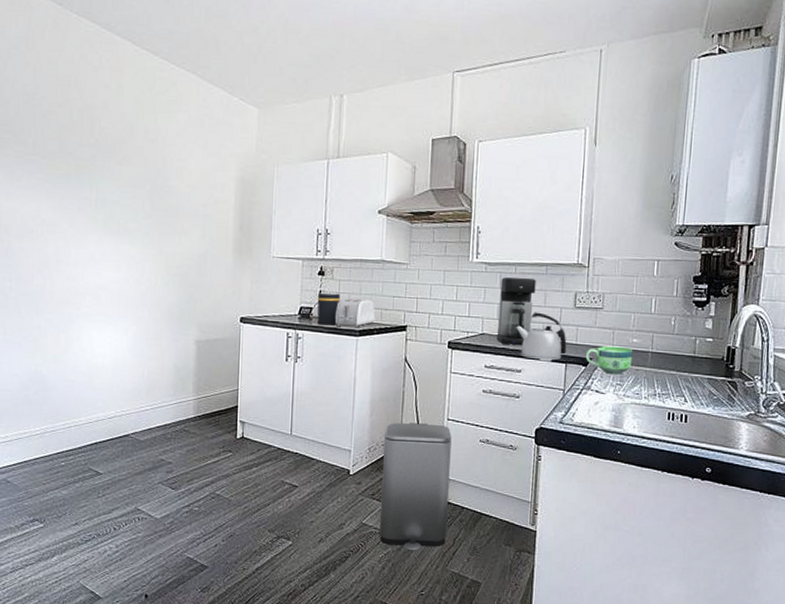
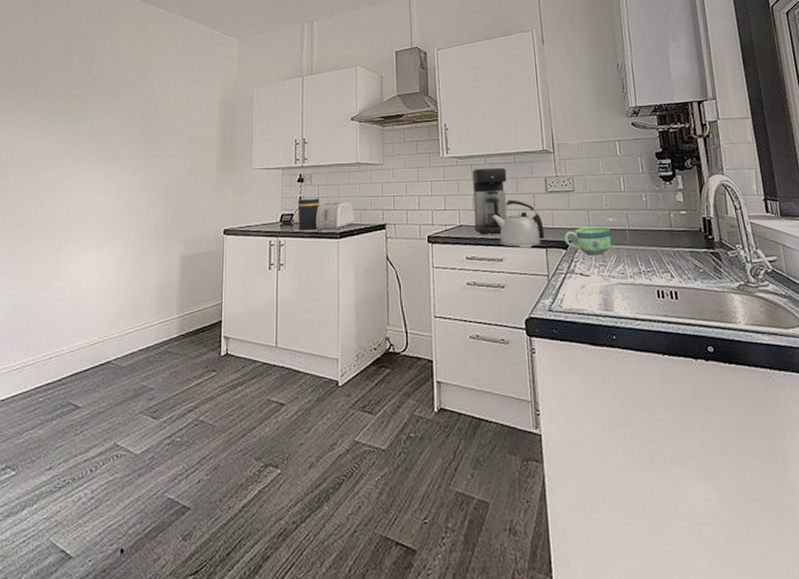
pedal bin: present [380,422,452,551] -> none [371,323,446,470]

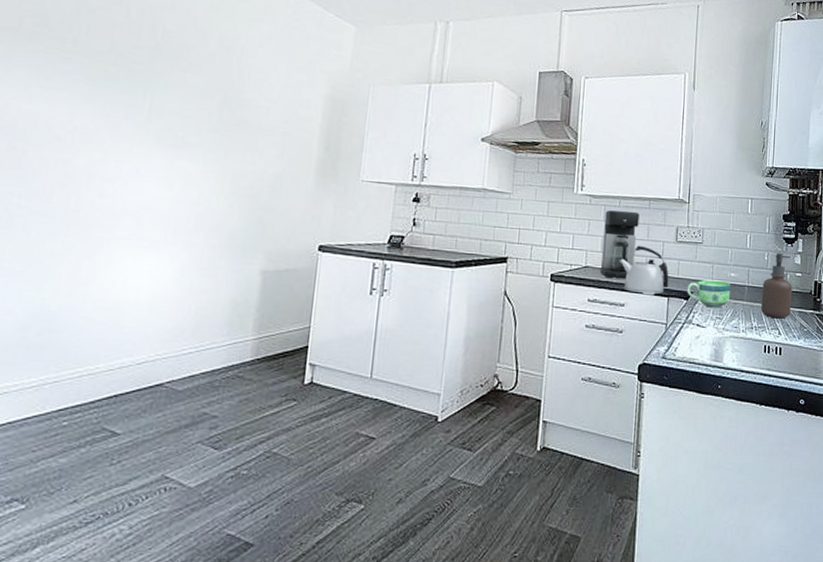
cylinder: present [297,198,320,230] -> none [409,220,437,256]
toaster: present [316,201,354,231] -> none [429,228,474,259]
soap dispenser: none [644,192,681,261] -> present [761,253,793,319]

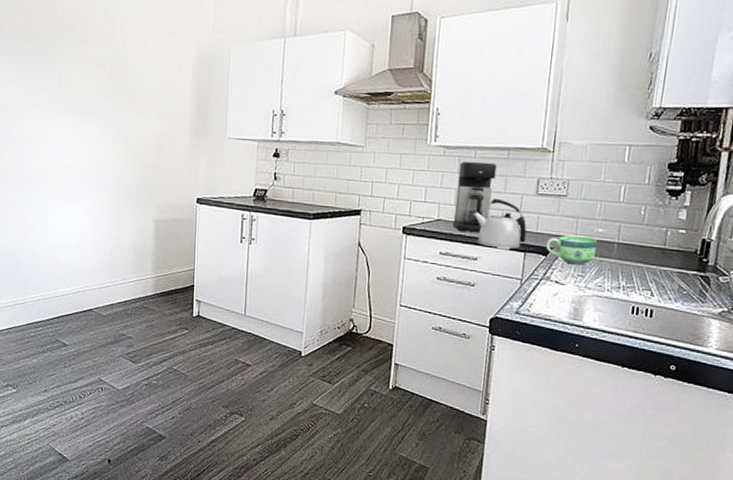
soap dispenser: present [761,253,793,319] -> none [631,207,674,279]

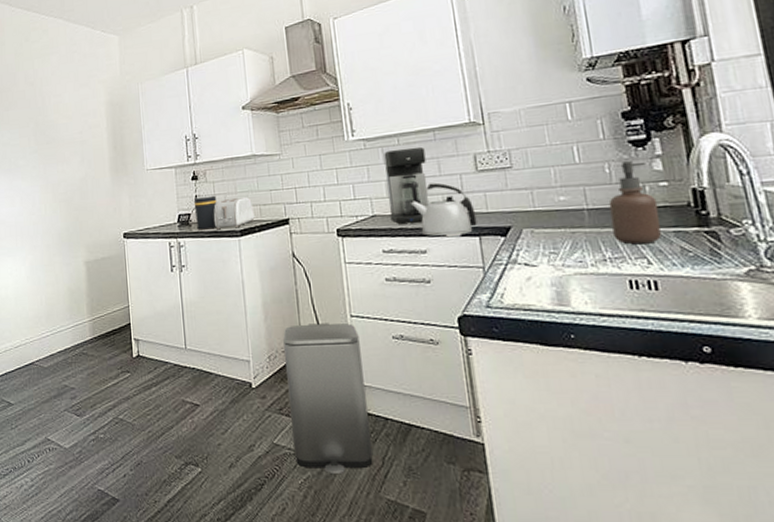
cylinder: none [271,174,295,208] -> present [193,195,217,230]
toaster: none [290,181,330,211] -> present [214,197,255,230]
pedal bin: none [329,307,404,434] -> present [282,323,373,475]
cup: present [546,235,598,265] -> none [501,207,565,242]
soap dispenser: none [631,207,674,279] -> present [608,161,662,245]

